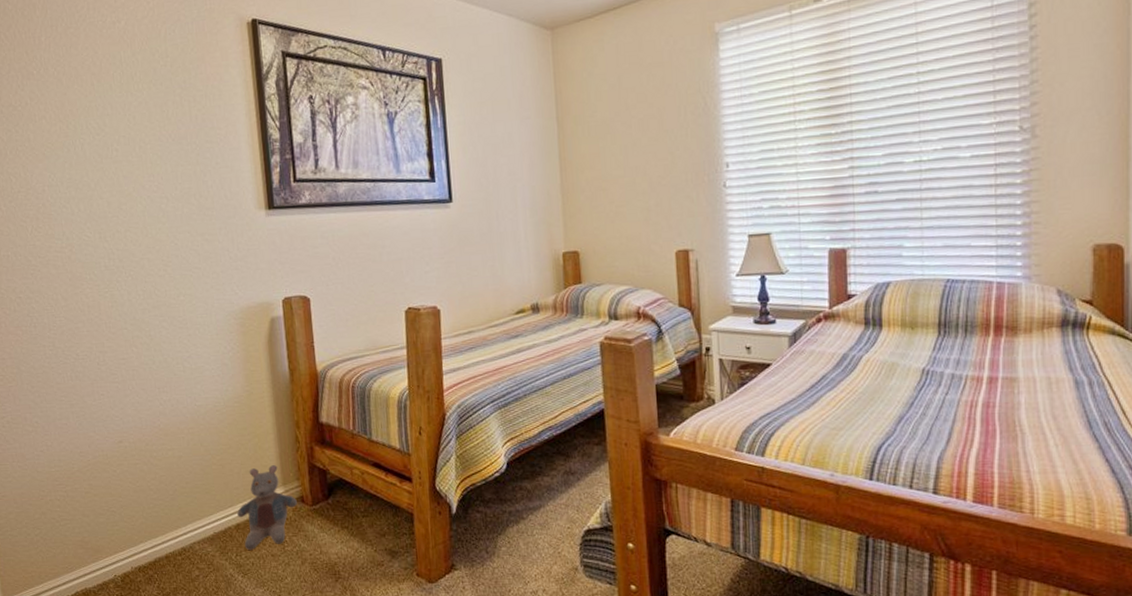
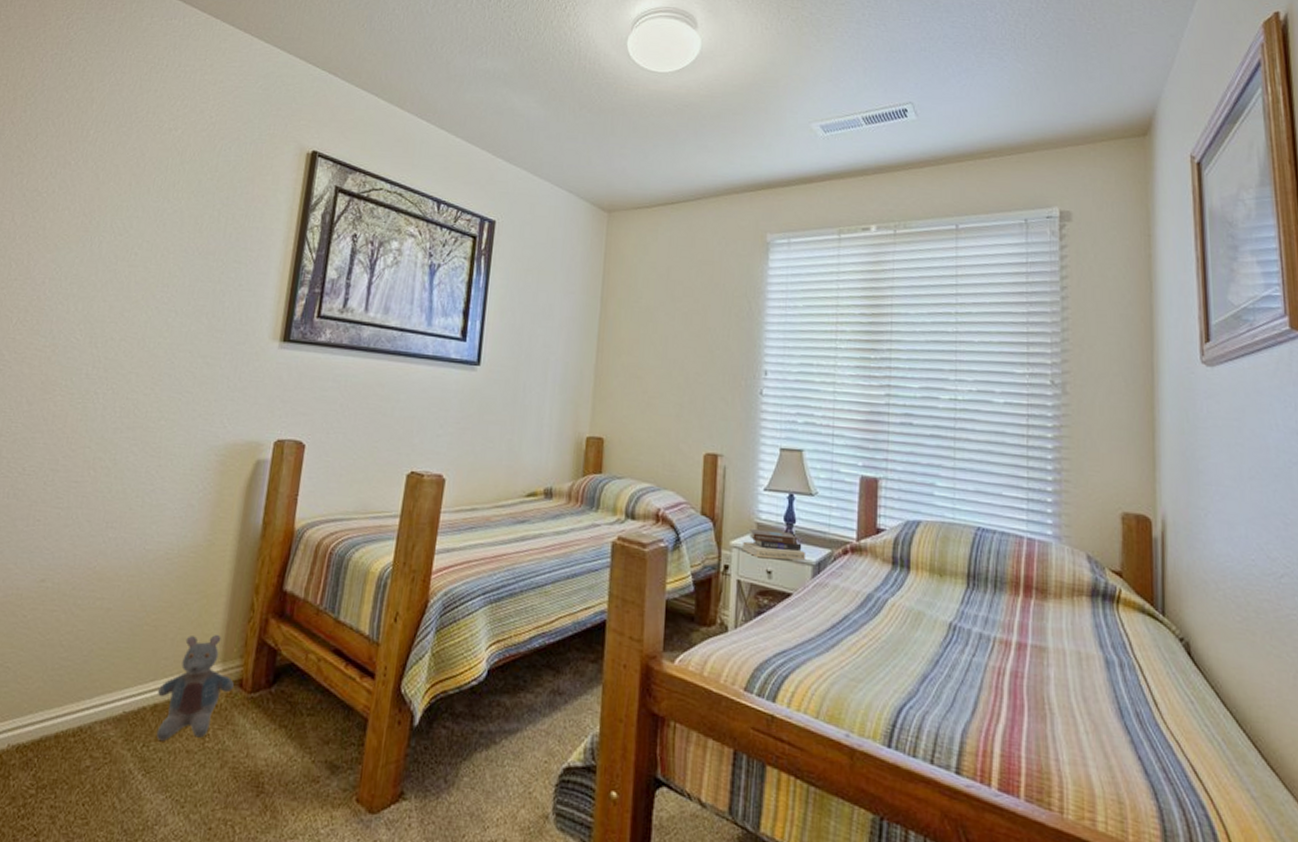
books: none [720,310,782,337] -> present [741,529,806,561]

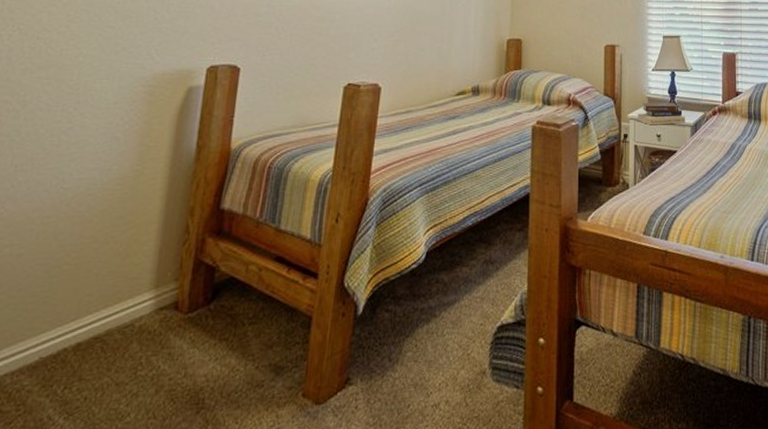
stuffed animal: present [156,635,235,741] -> none [79,263,170,379]

